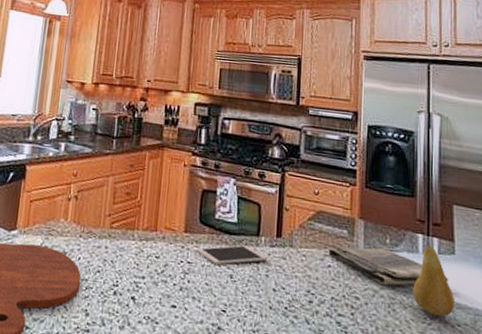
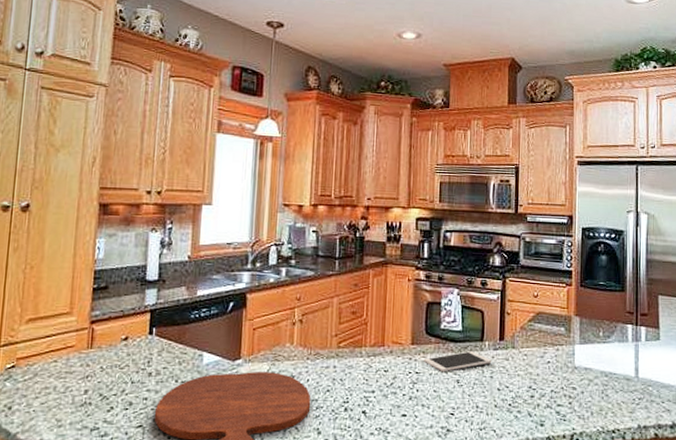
dish towel: present [328,247,448,286] -> none [547,340,654,374]
fruit: present [412,245,455,317] -> none [623,334,659,397]

